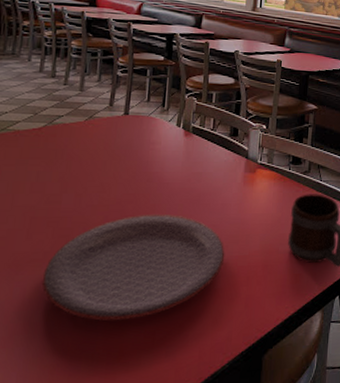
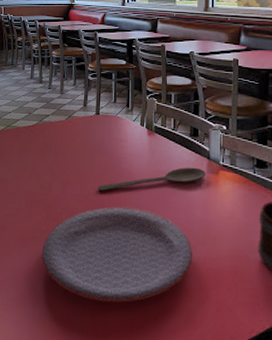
wooden spoon: none [121,167,243,199] -> present [97,167,206,191]

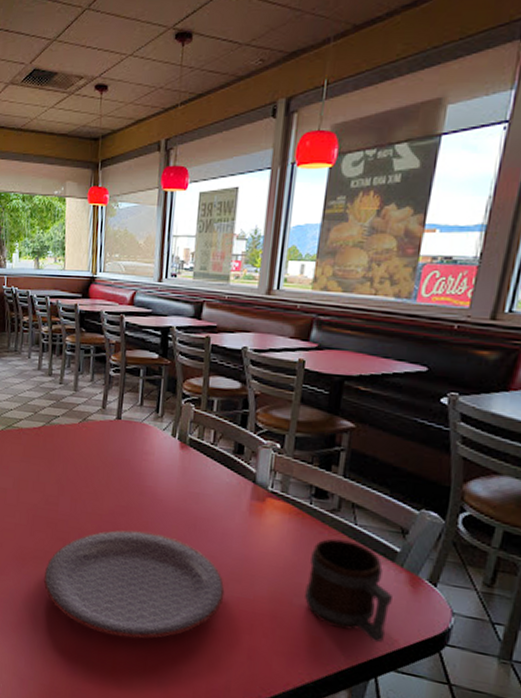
wooden spoon: present [97,167,206,191] -> none [113,490,249,512]

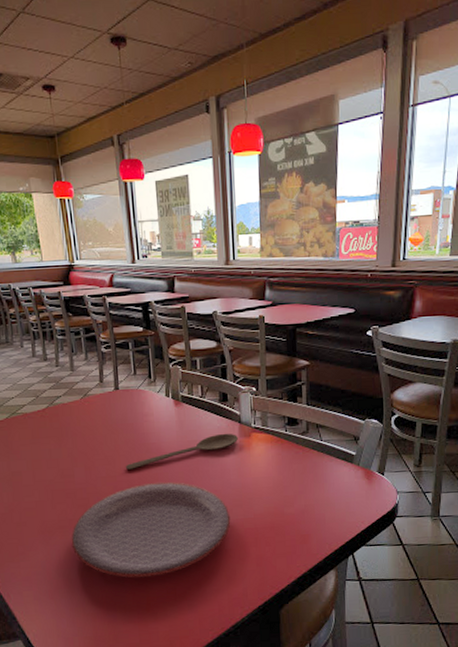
wooden spoon: none [113,490,249,512] -> present [125,433,238,470]
mug: present [304,538,392,643] -> none [291,454,355,528]

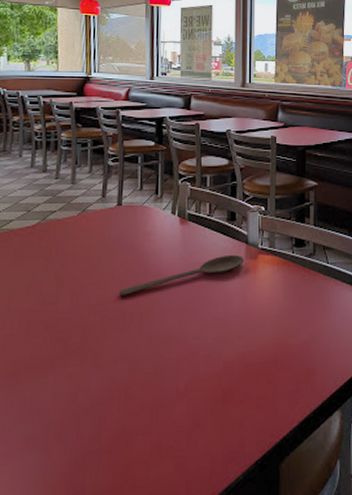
plate: present [72,482,231,578] -> none [42,309,231,432]

